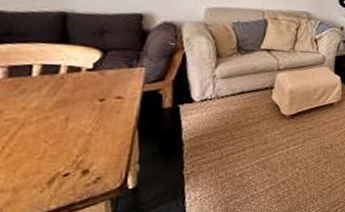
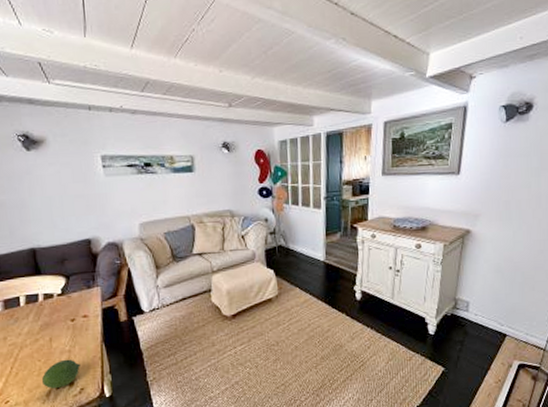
fruit: none [44,143,102,176] -> present [41,359,80,389]

